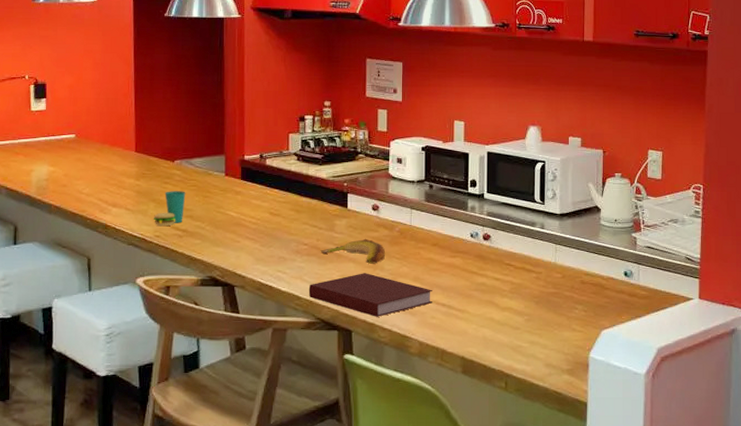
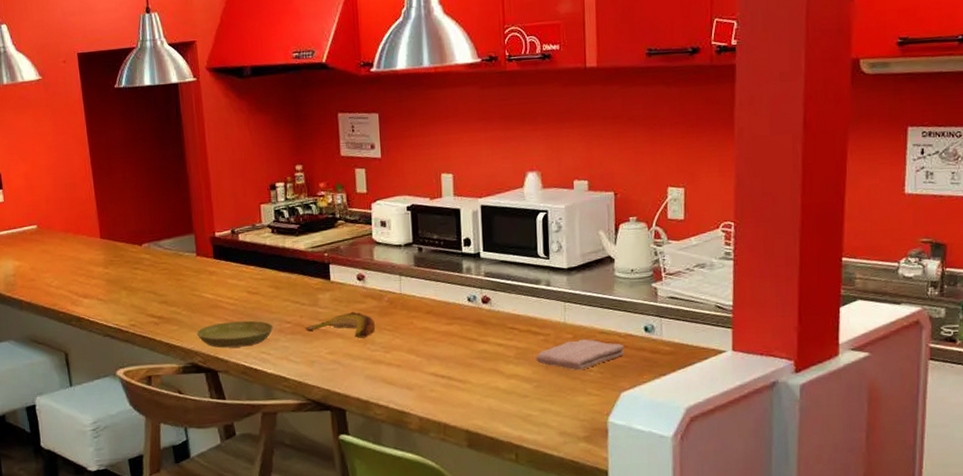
cup: present [154,191,186,227] -> none [127,275,158,315]
saucer: none [217,240,291,264] -> present [196,320,274,348]
notebook: present [308,273,432,317] -> none [296,348,430,394]
washcloth: none [528,279,607,308] -> present [536,338,625,371]

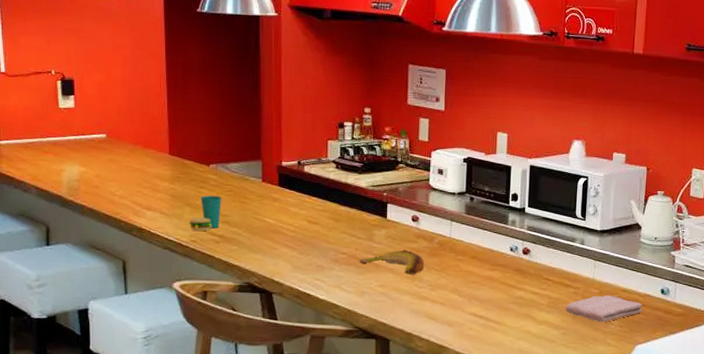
cup: none [127,275,158,315] -> present [190,195,222,232]
saucer: present [196,320,274,348] -> none [255,247,329,272]

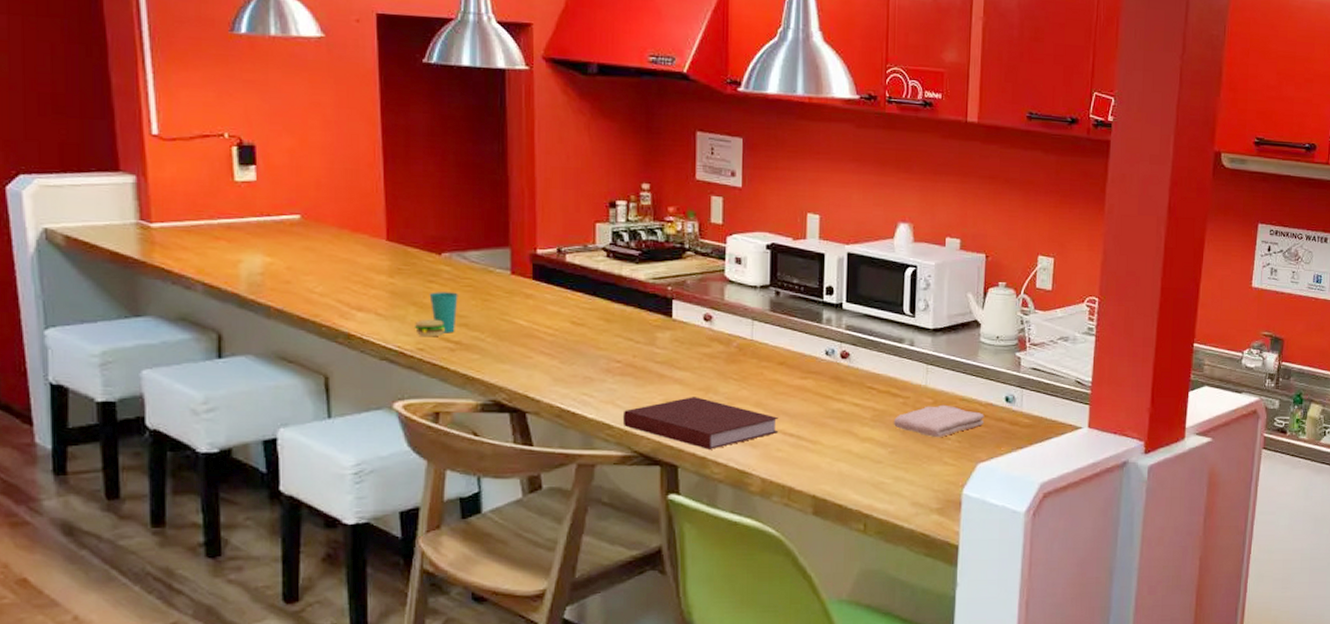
notebook: none [346,283,470,327] -> present [622,397,778,449]
banana: present [359,249,425,275] -> none [637,355,721,386]

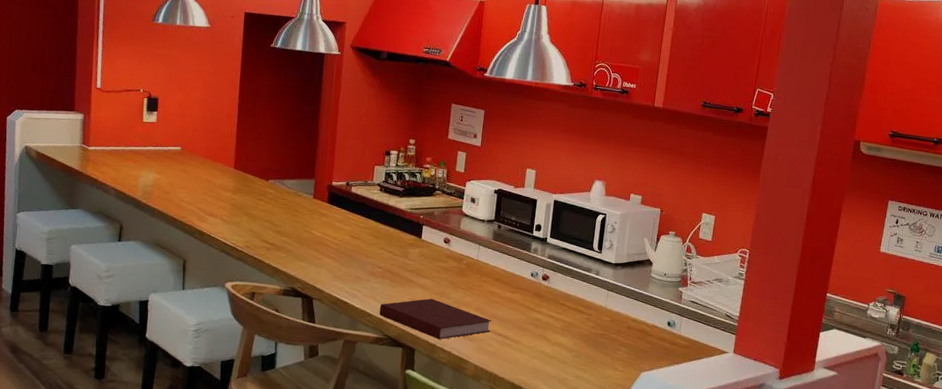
cup: present [415,292,458,337] -> none [246,207,277,239]
washcloth: present [893,404,985,438] -> none [578,322,650,349]

